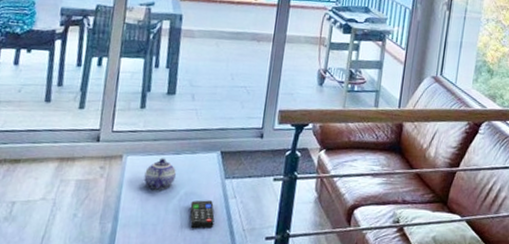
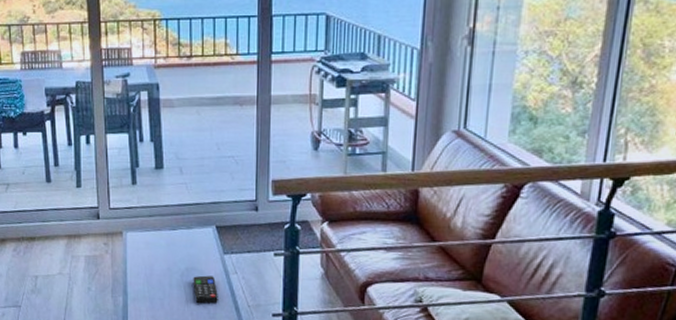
teapot: present [144,158,176,189] -> none [145,233,174,265]

